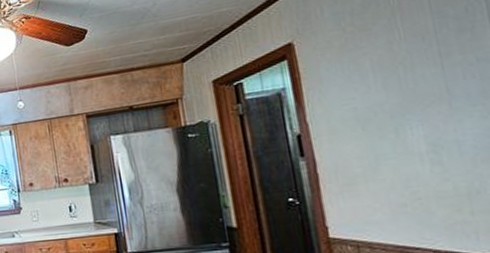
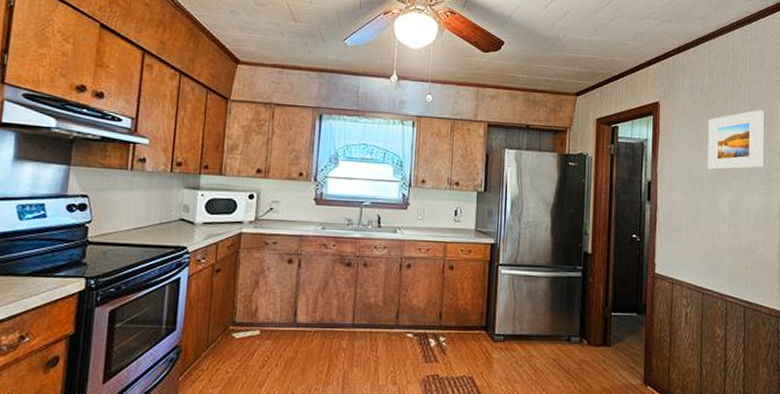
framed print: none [370,13,473,104] -> present [708,110,764,170]

